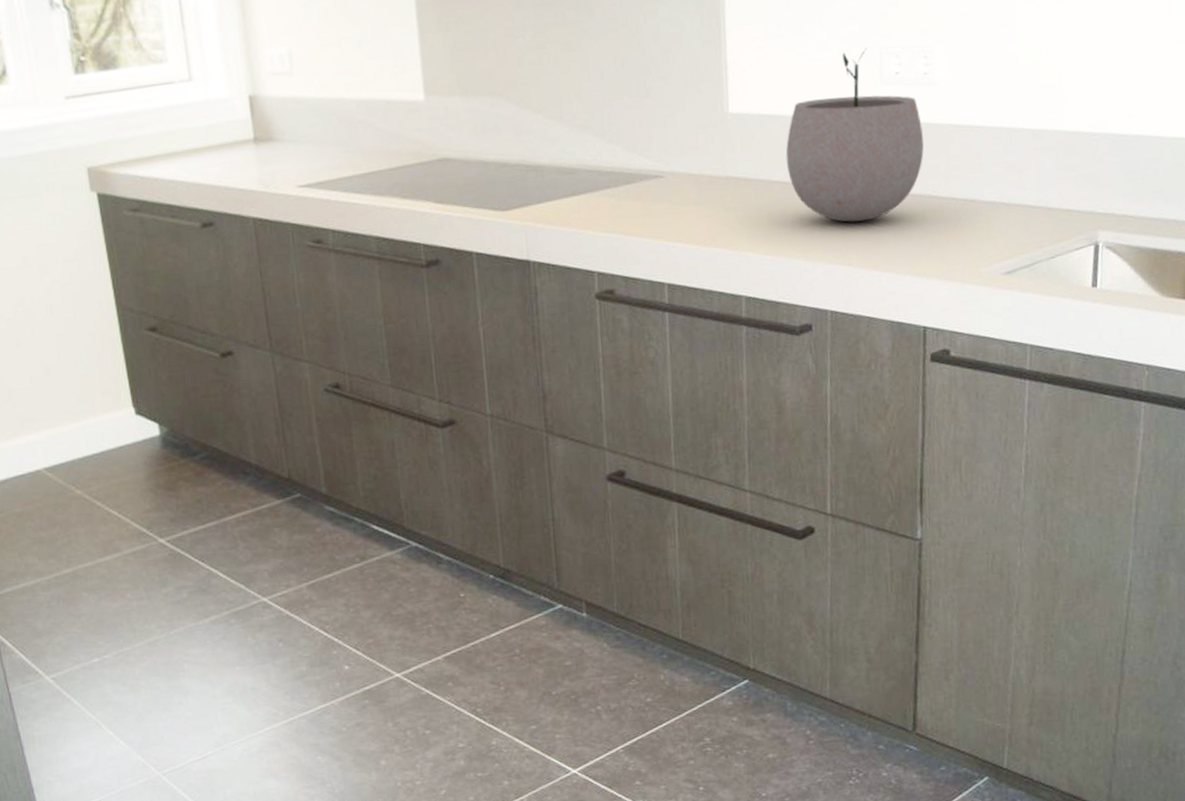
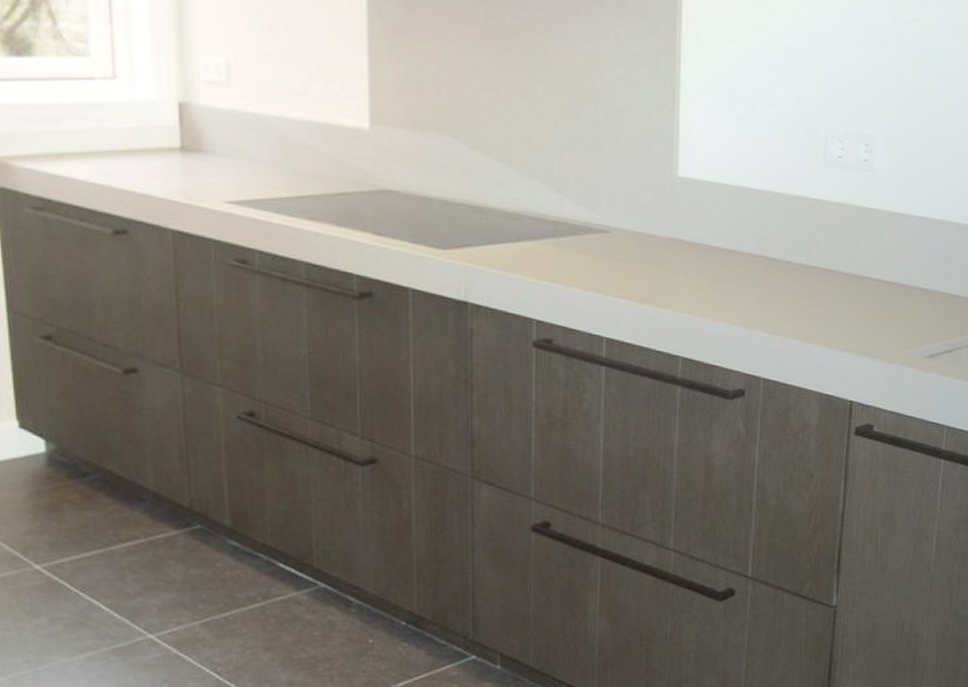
plant pot: present [785,48,924,222] -> none [730,129,860,295]

